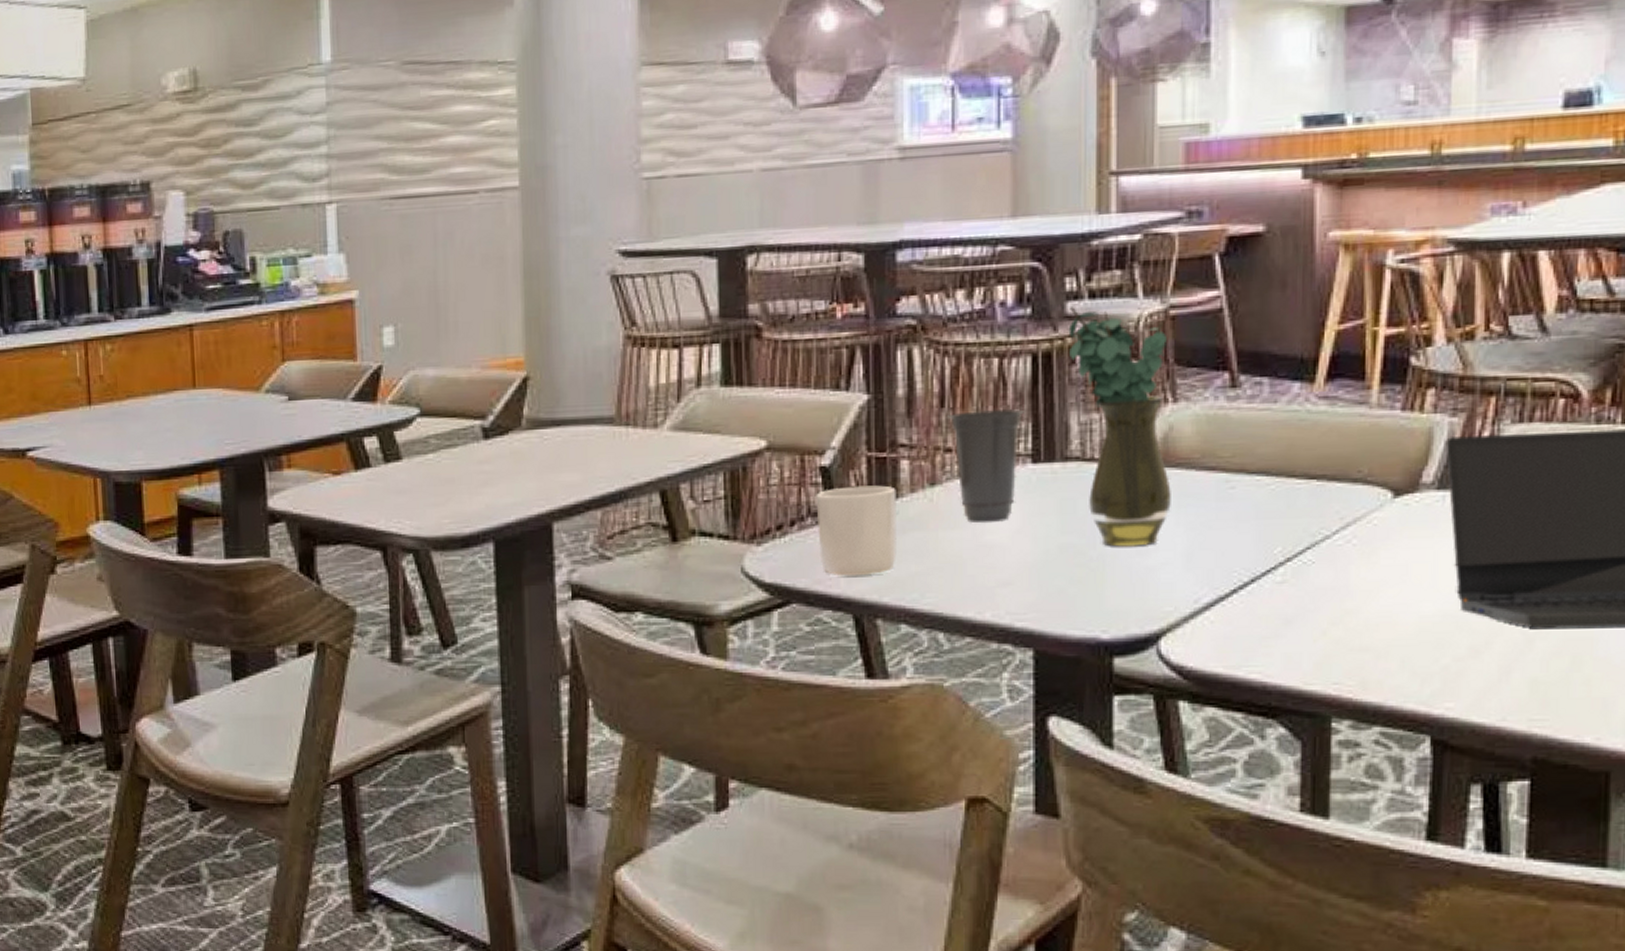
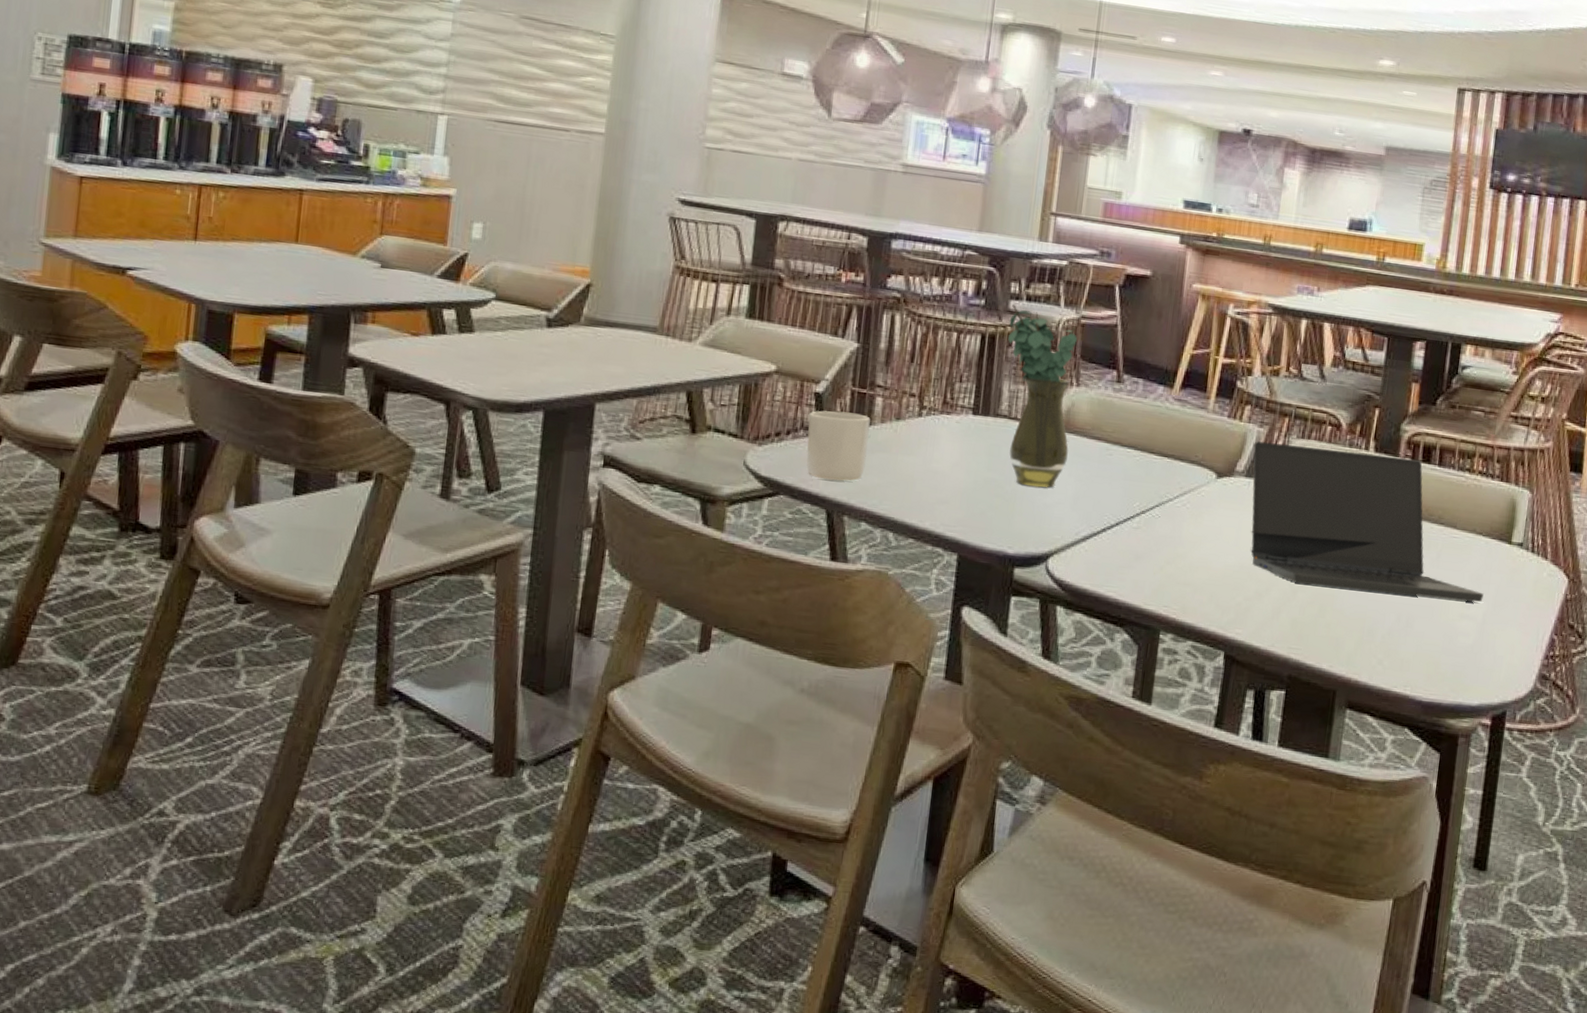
cup: present [947,408,1026,524] -> none [915,368,972,455]

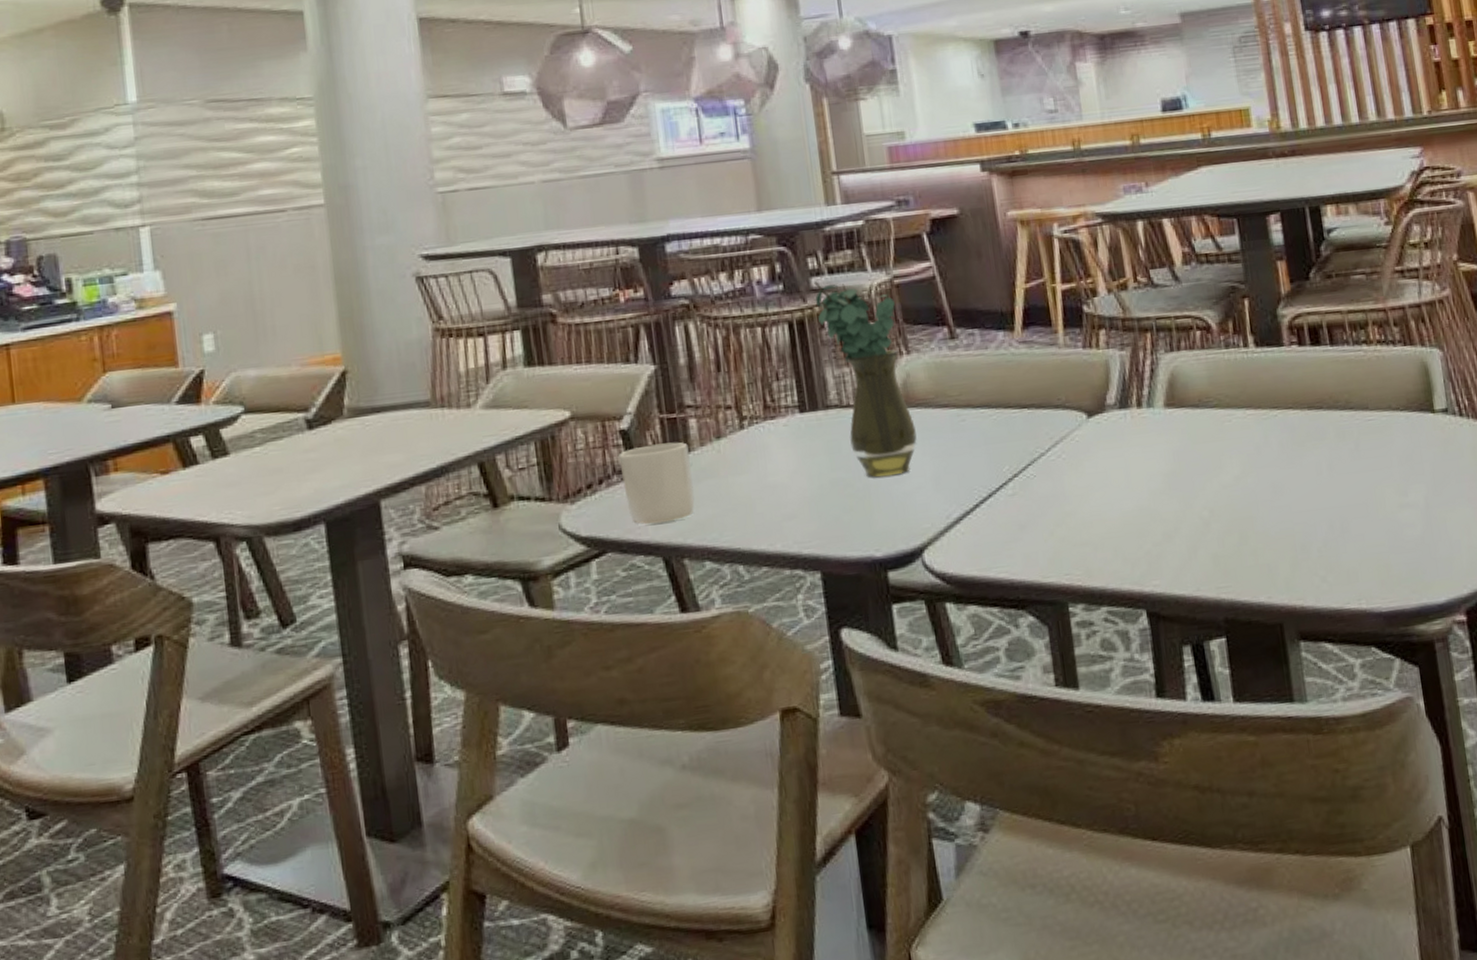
laptop: present [1251,440,1484,603] -> none [1119,344,1420,513]

